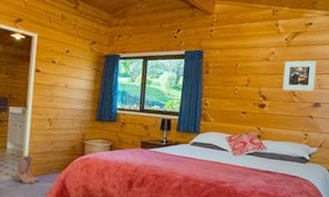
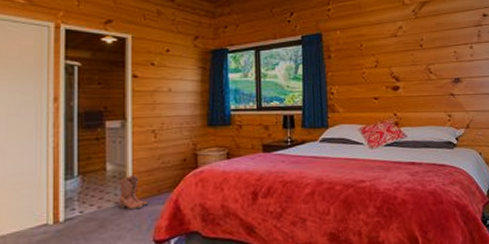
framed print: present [282,60,316,92] -> none [415,31,452,68]

